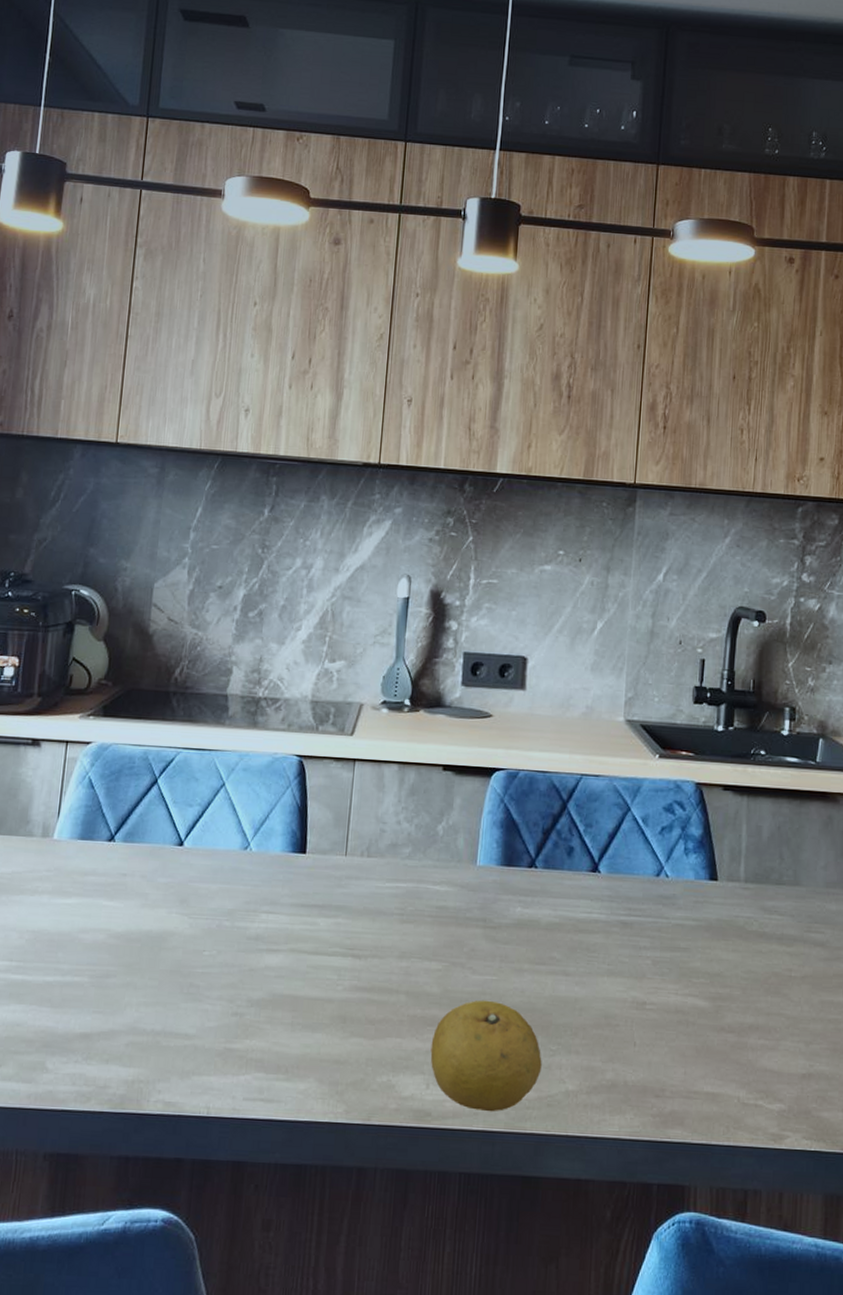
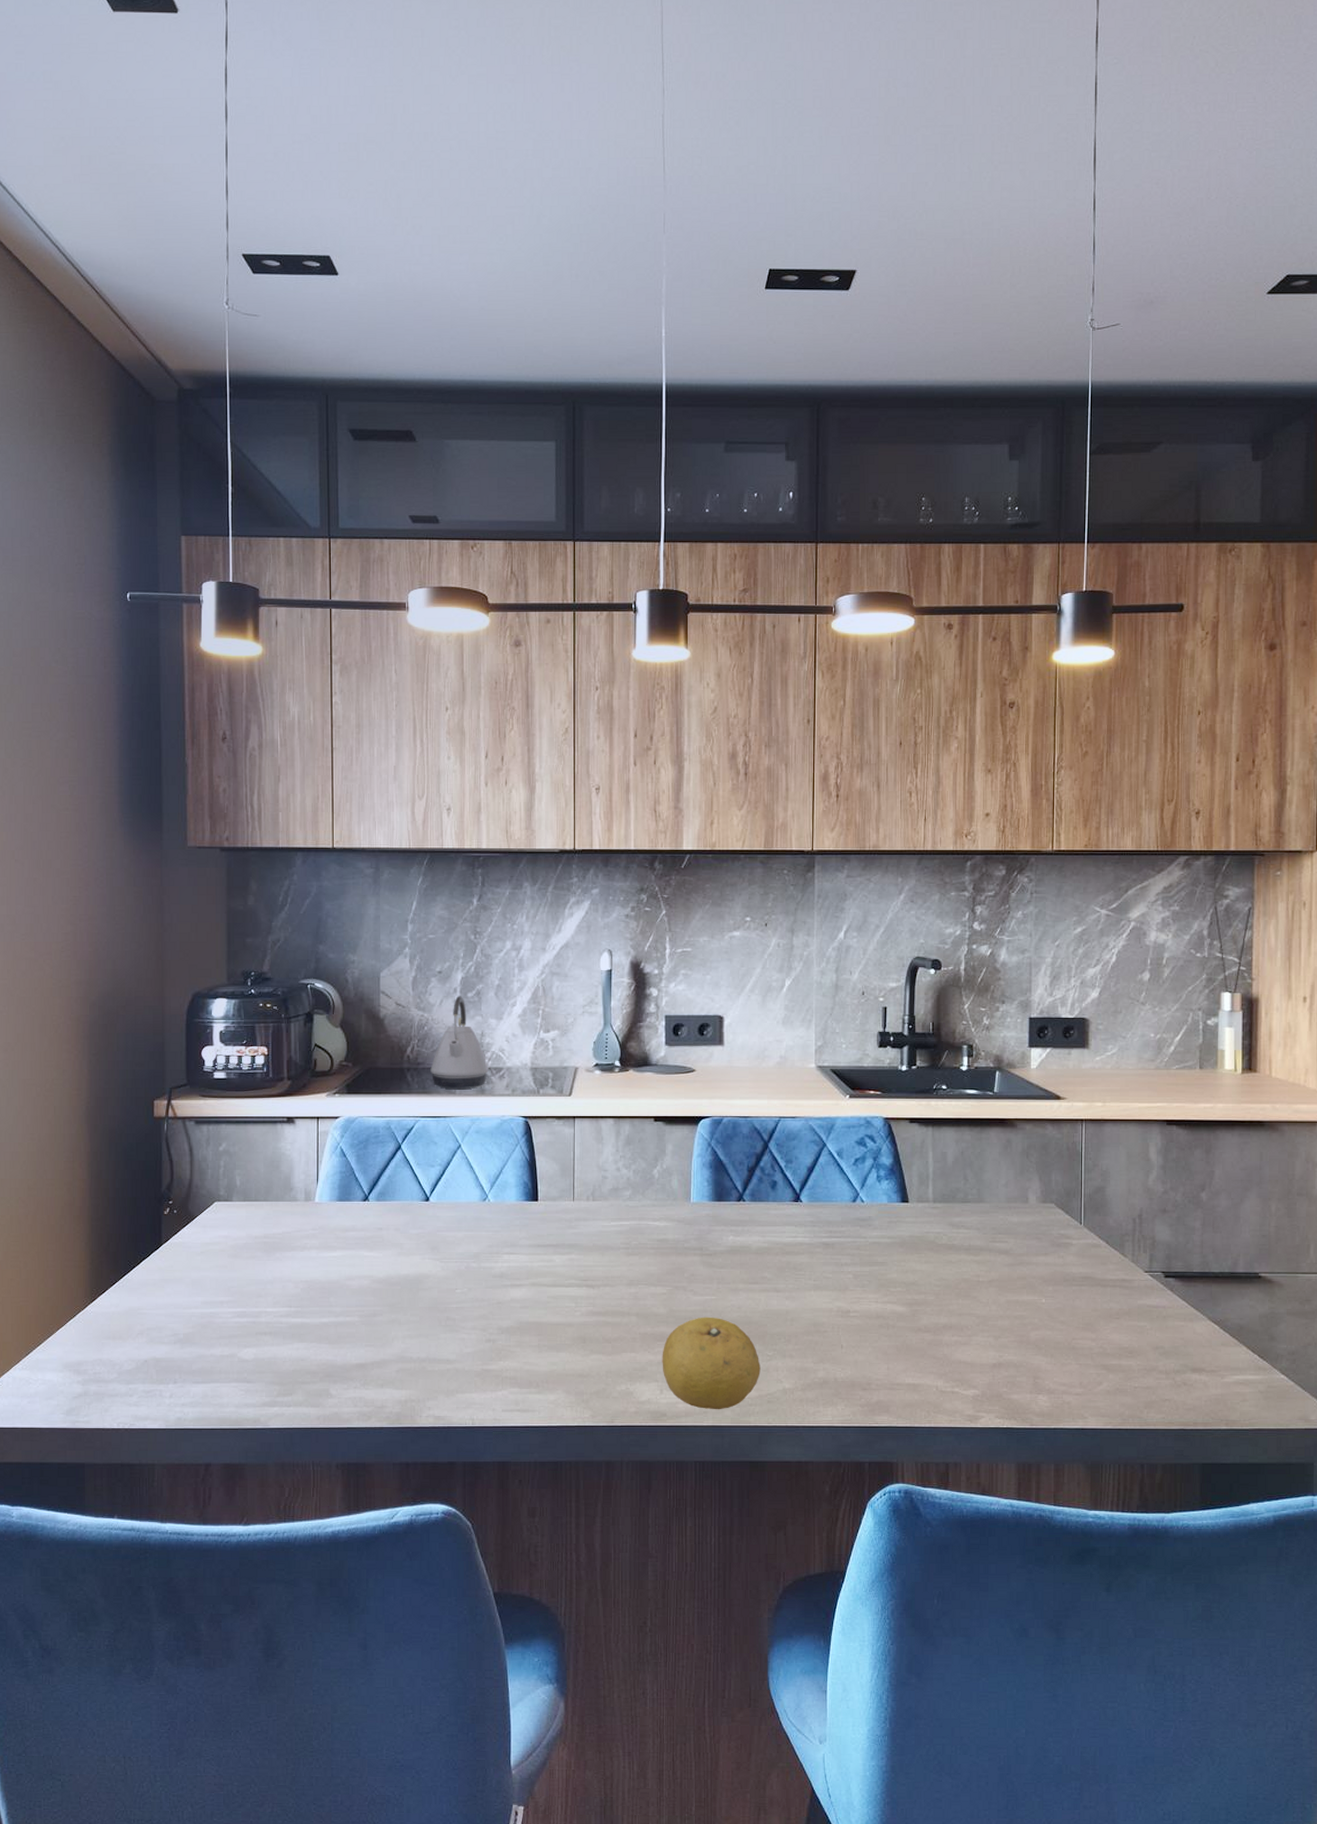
kettle: none [199,615,264,720] -> present [430,996,489,1090]

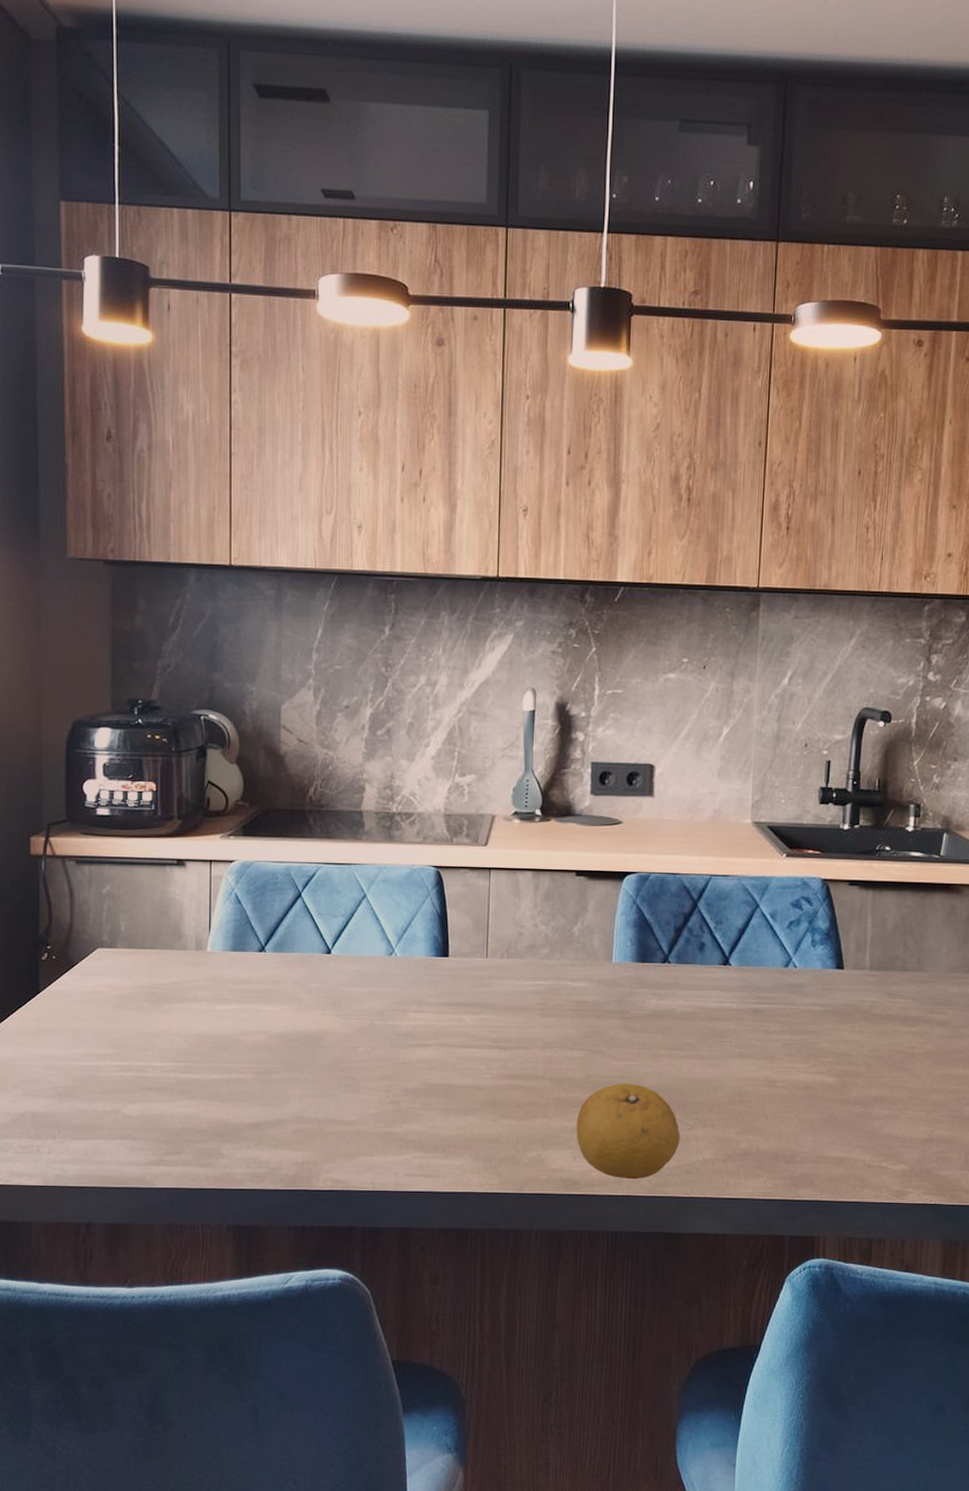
kettle: present [430,996,489,1090] -> none [334,733,398,835]

